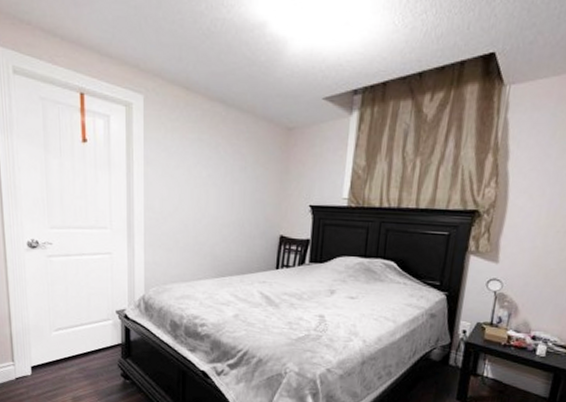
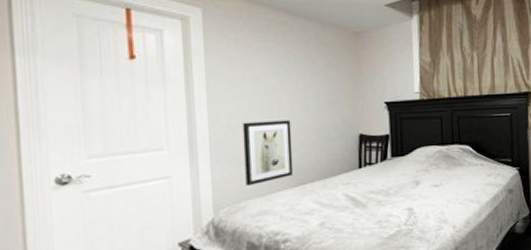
wall art: none [172,211,216,272] -> present [242,120,294,187]

